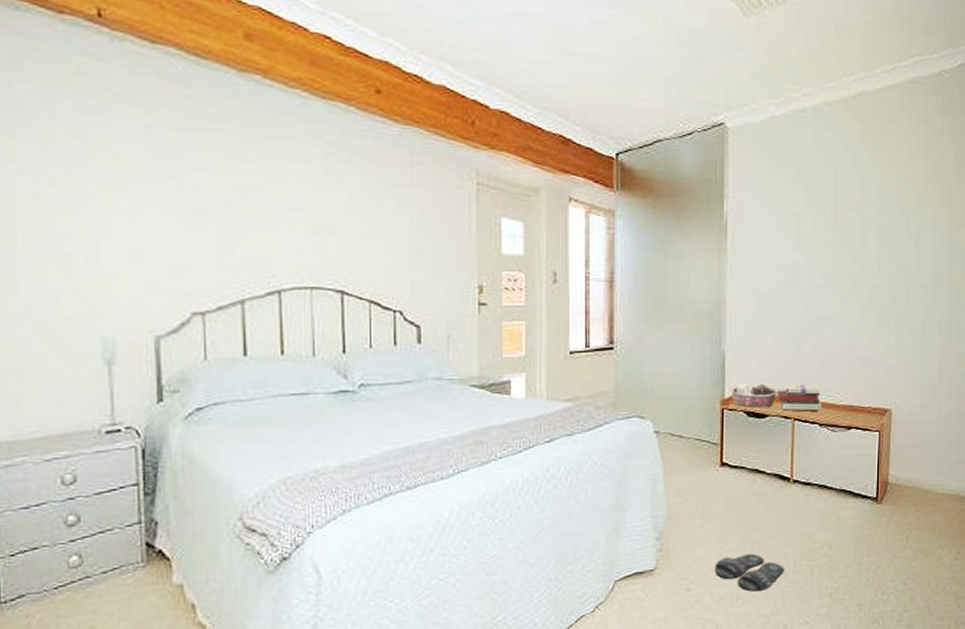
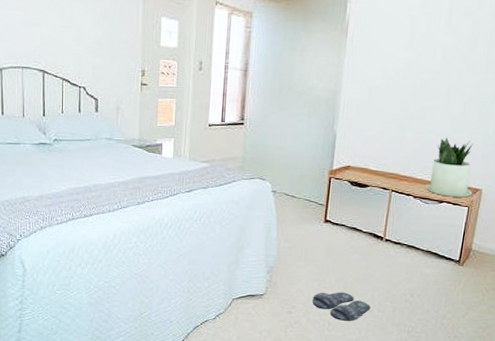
decorative basket: present [731,383,777,407] -> none [338,158,379,179]
books: present [777,384,822,412] -> none [379,161,418,187]
planter: none [830,351,882,421] -> present [425,137,473,198]

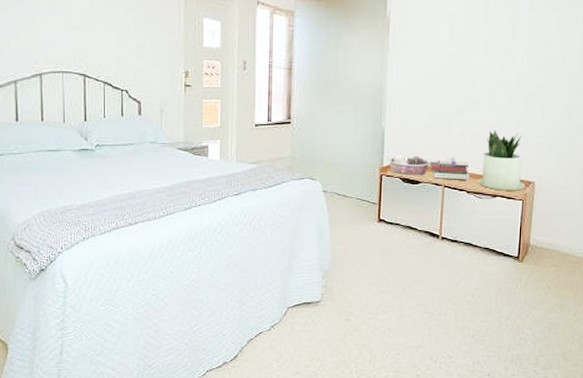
slippers: present [312,292,371,321] -> none [370,295,432,326]
decorative basket: none [338,158,379,179] -> present [389,155,430,175]
books: none [379,161,418,187] -> present [430,156,470,181]

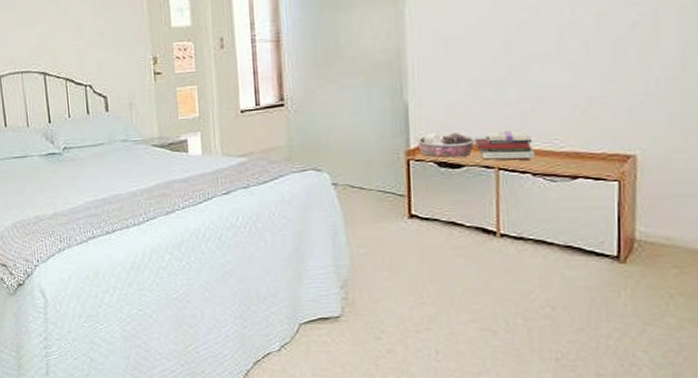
planter: present [477,130,526,191] -> none [547,90,622,170]

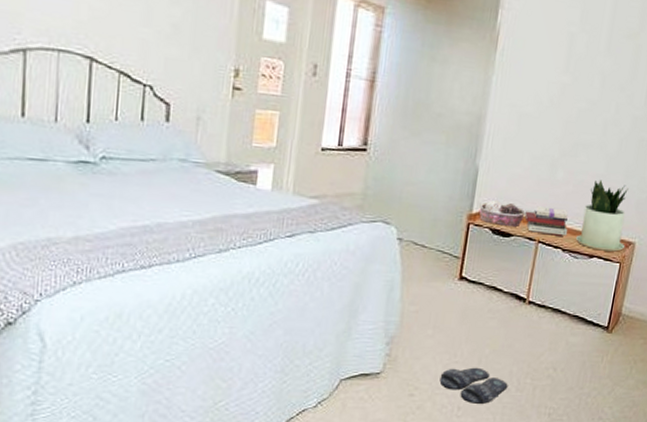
slippers: none [407,308,494,347] -> present [439,367,508,404]
planter: none [547,90,622,170] -> present [575,179,628,252]

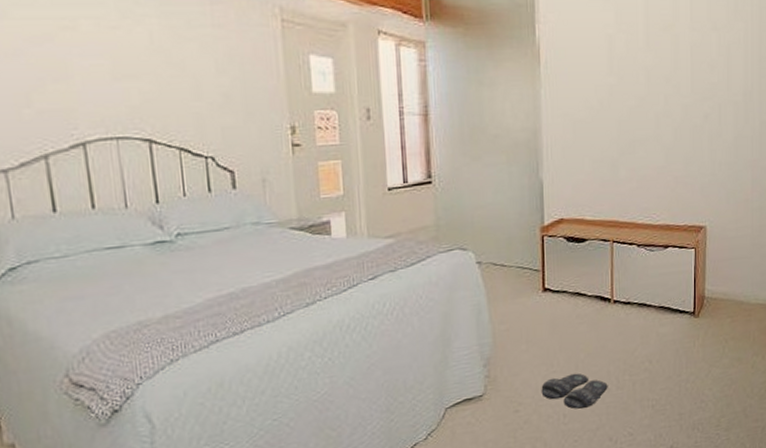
decorative basket: present [479,200,526,227] -> none [550,209,596,233]
books: present [525,206,568,237] -> none [595,206,640,234]
planter: present [575,179,628,252] -> none [648,171,697,240]

